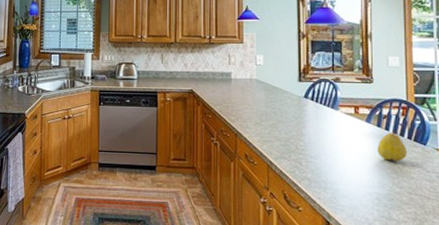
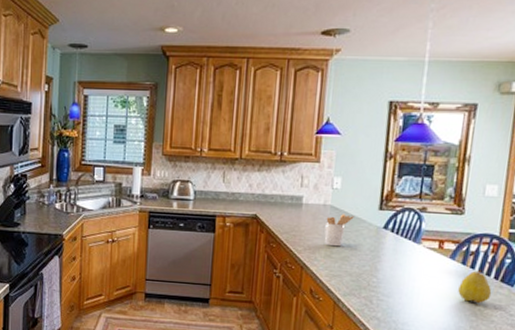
utensil holder: none [253,86,277,115] -> present [324,214,354,247]

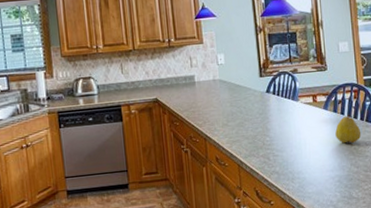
utensil holder: present [324,214,354,247] -> none [217,85,241,116]

